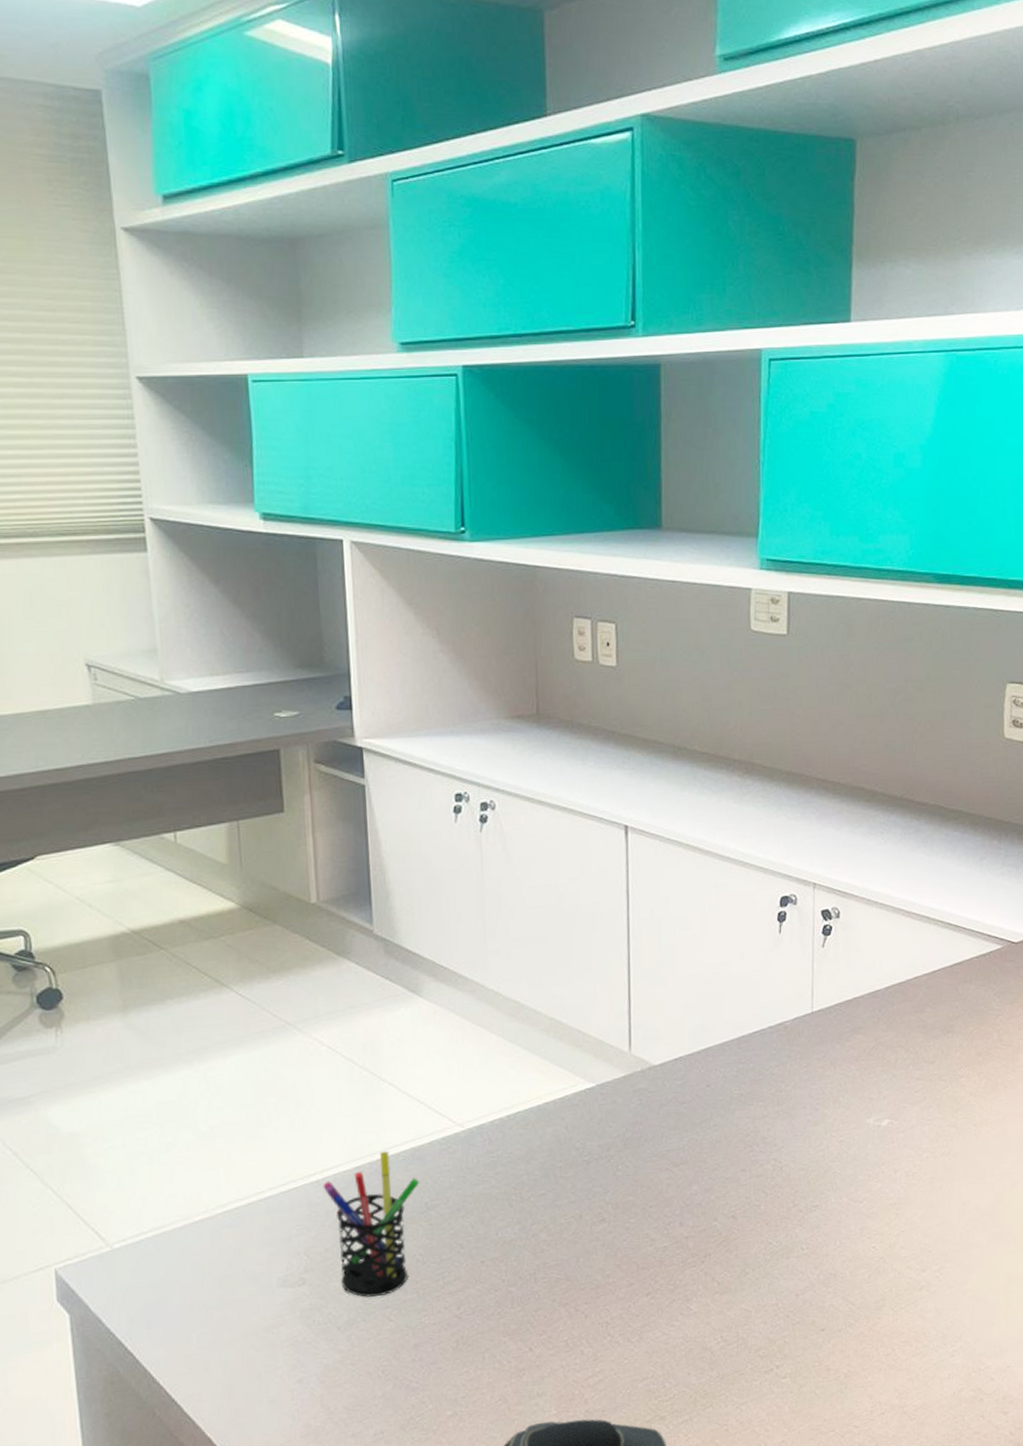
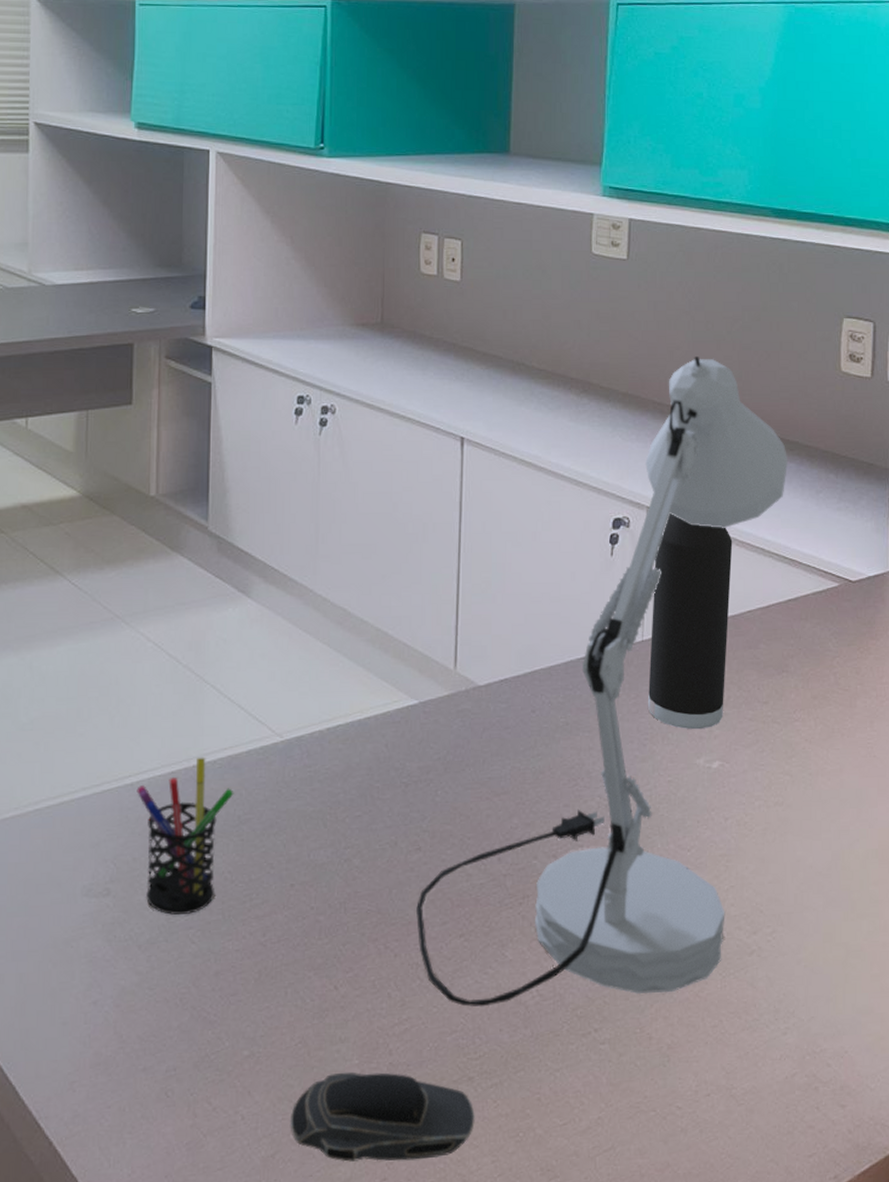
desk lamp: none [603,731,953,1357] -> present [416,356,789,1007]
water bottle: none [818,888,899,1092] -> present [647,513,733,730]

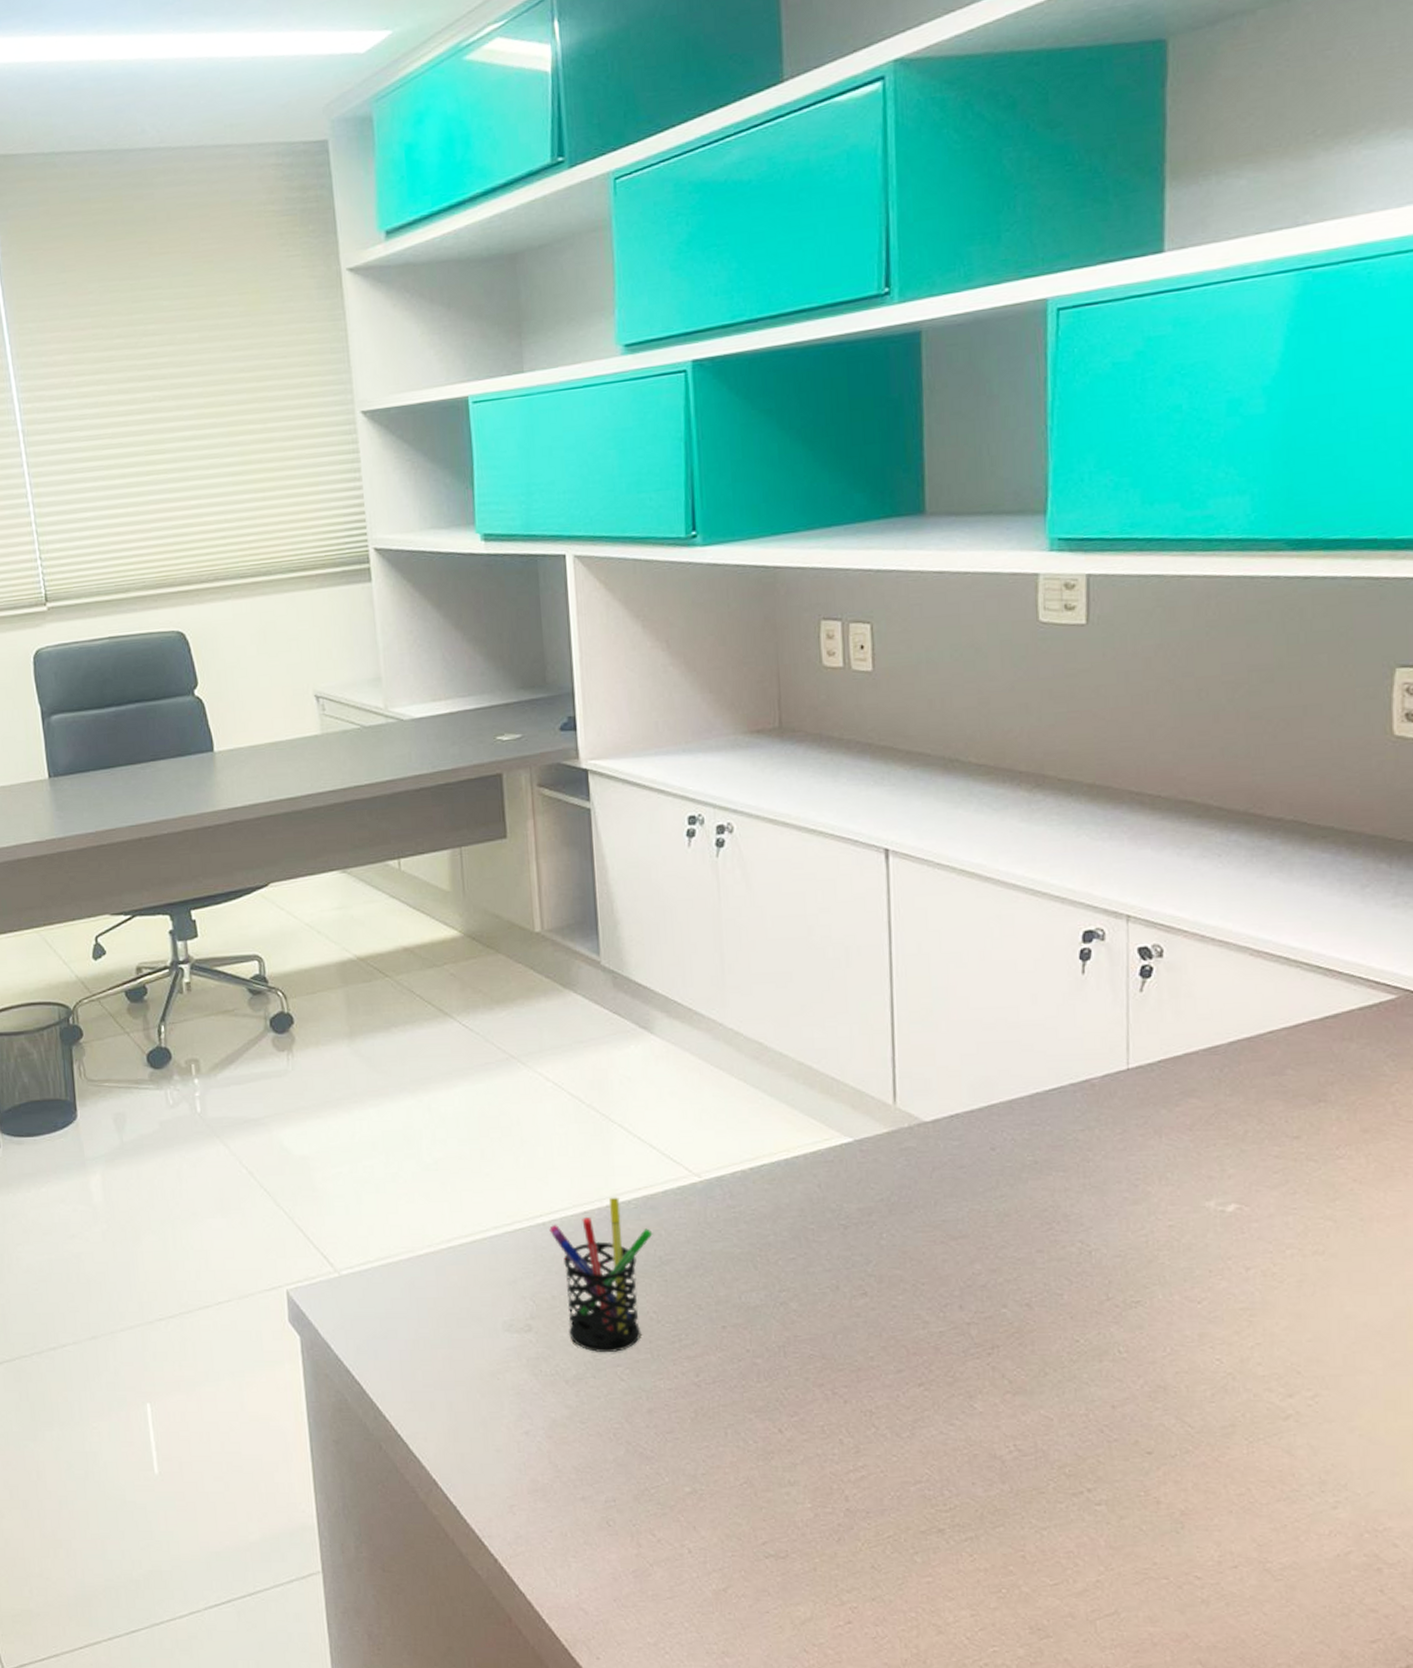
computer mouse: present [289,1071,475,1162] -> none [740,1514,949,1607]
desk lamp: present [416,356,789,1007] -> none [866,733,1320,1459]
water bottle: present [647,513,733,730] -> none [1137,922,1245,1169]

